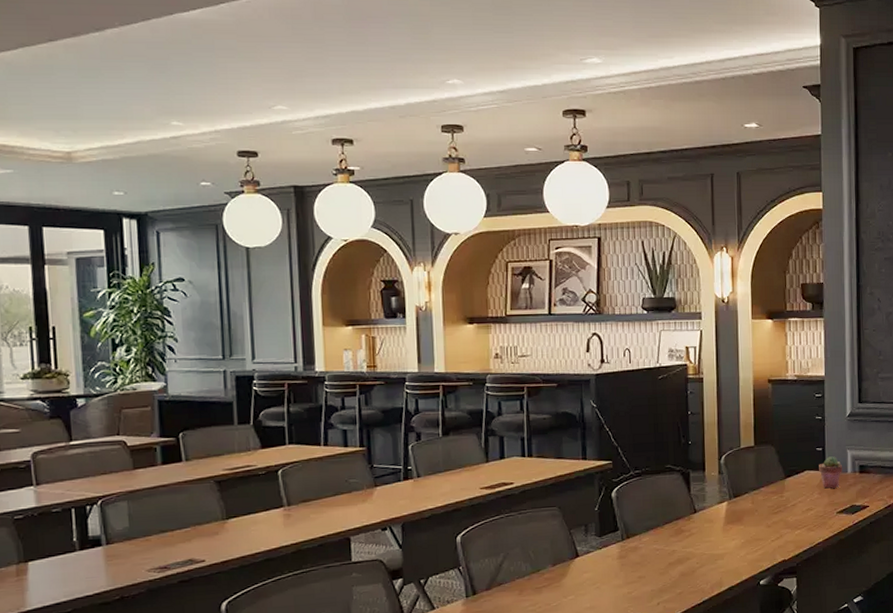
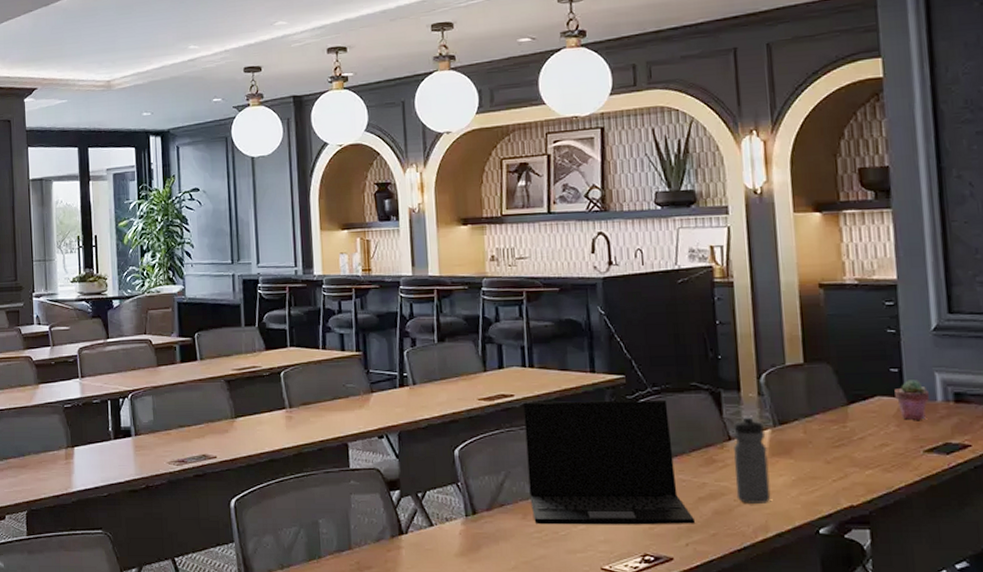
laptop: none [522,482,666,599] -> present [523,400,696,525]
water bottle: none [697,491,725,565] -> present [732,415,771,503]

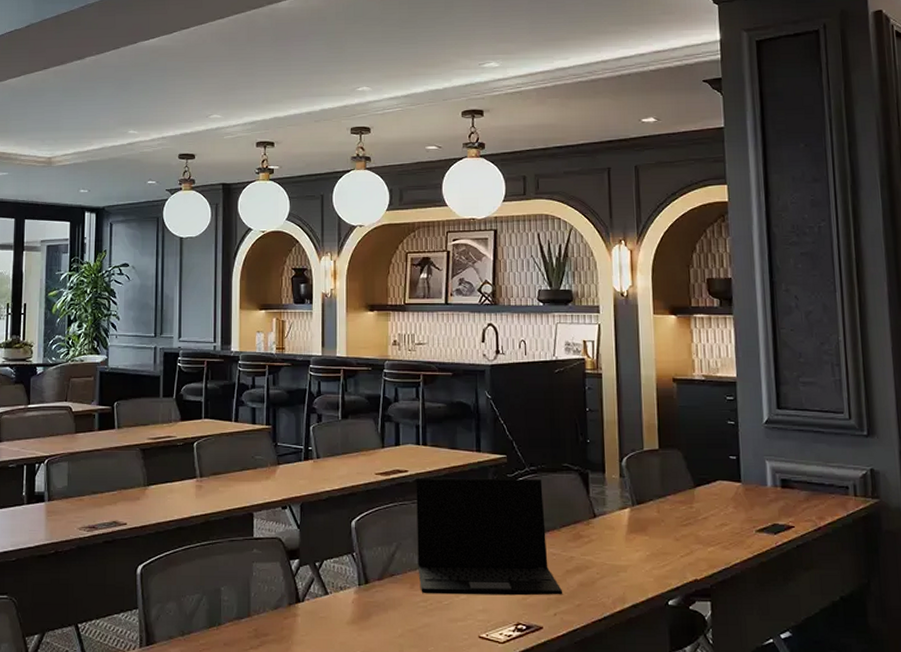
water bottle: present [732,415,771,503] -> none [597,495,628,576]
potted succulent: present [894,380,930,420] -> none [733,466,762,503]

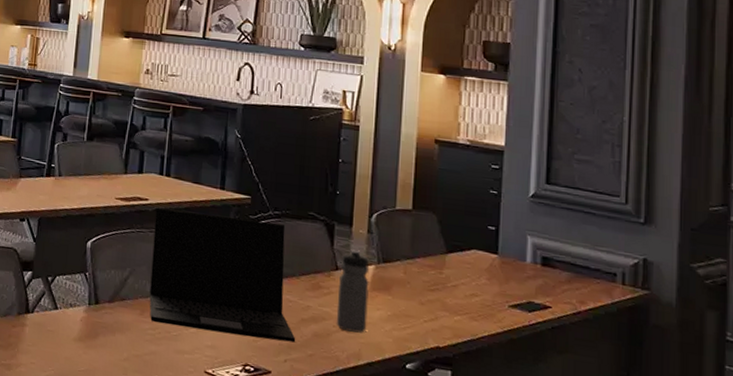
water bottle: none [597,495,628,576] -> present [336,249,369,333]

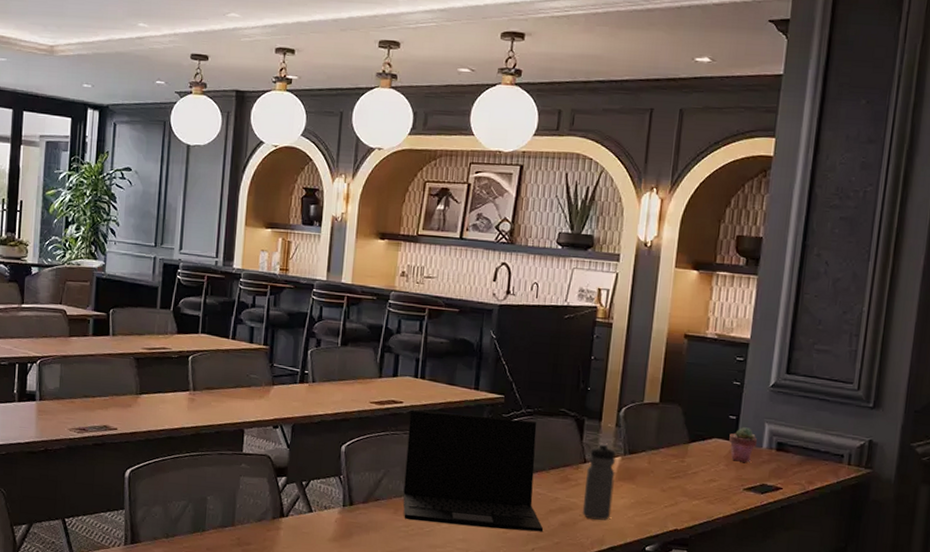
potted succulent: none [489,238,521,277] -> present [729,427,758,463]

